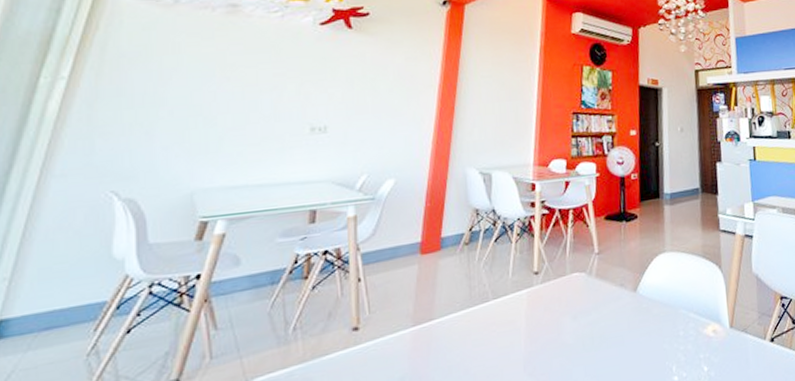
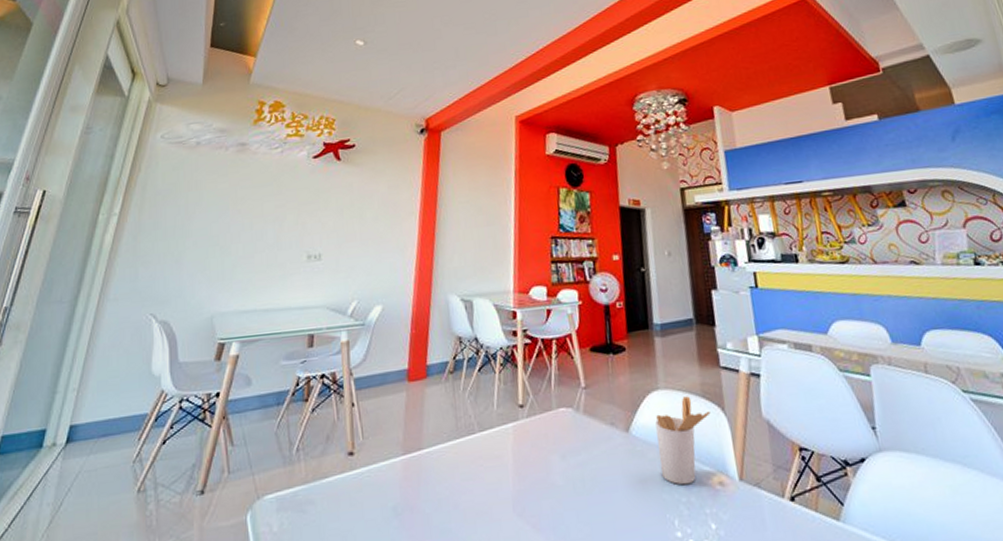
utensil holder: none [661,257,709,336] -> present [655,396,711,486]

